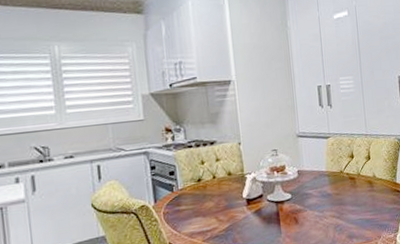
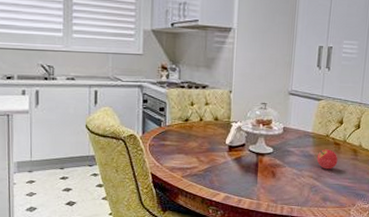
fruit: none [335,185,356,206] -> present [316,149,338,169]

